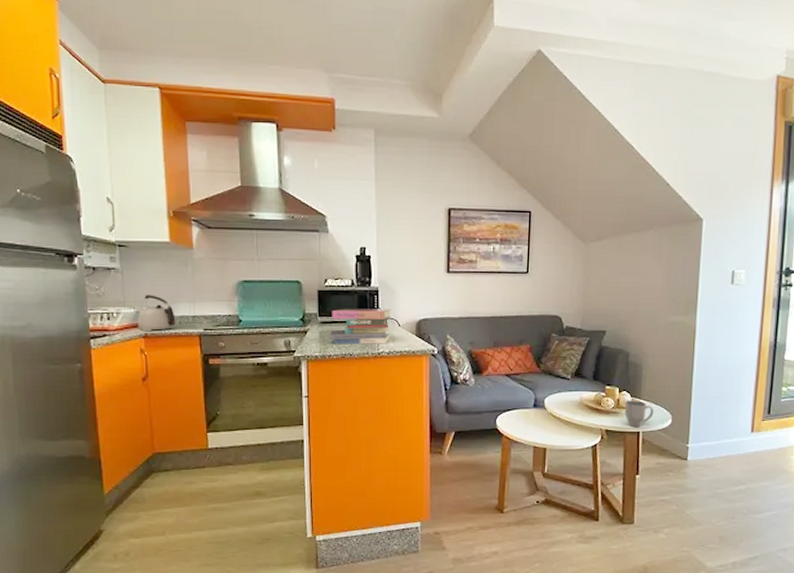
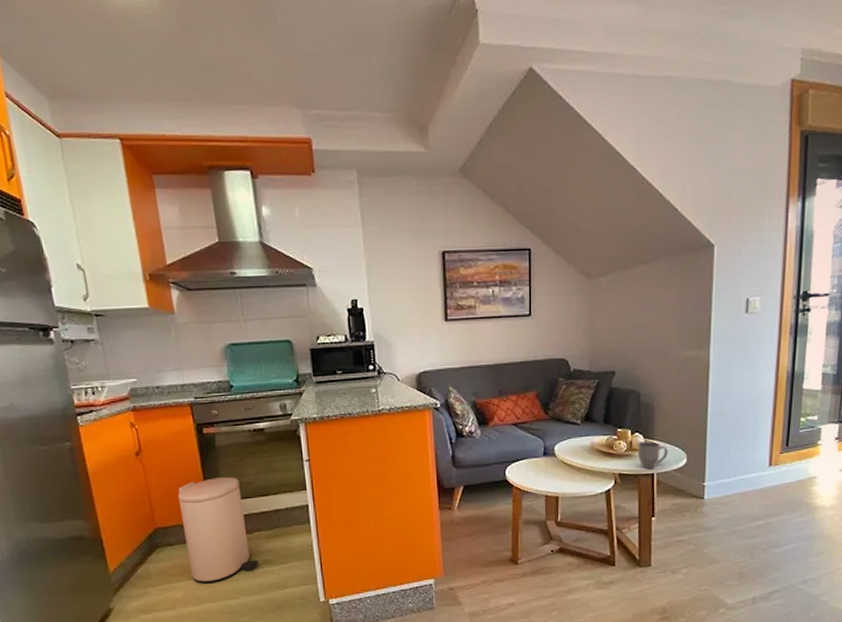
kettle: present [134,294,176,332] -> none [118,365,164,405]
pedal bin: none [178,407,251,512] -> present [177,477,259,584]
books: present [329,308,391,345] -> none [326,363,389,405]

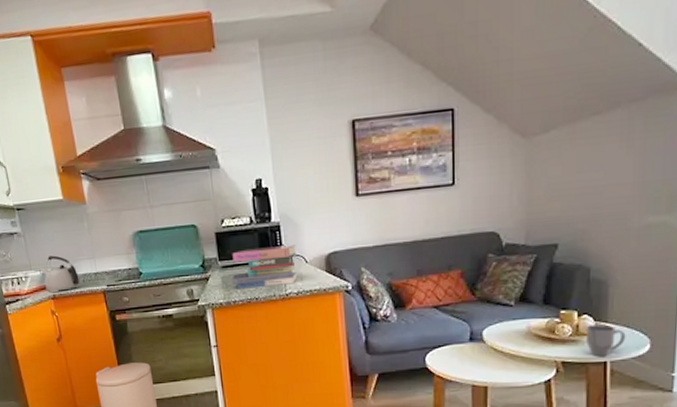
kettle: none [118,365,164,405] -> present [39,255,80,293]
books: none [326,363,389,405] -> present [232,245,297,289]

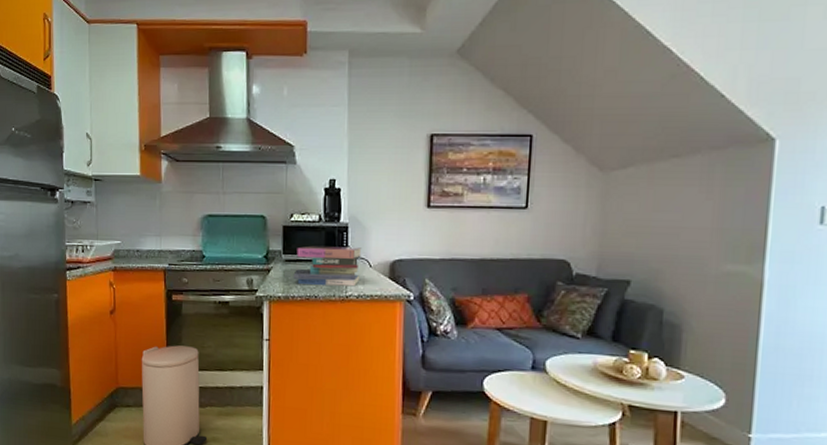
kettle: present [39,255,80,293] -> none [105,228,143,265]
mug: present [586,324,626,357] -> none [656,369,699,406]

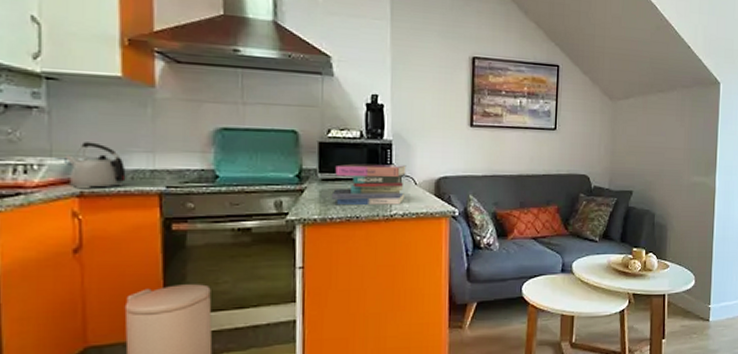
kettle: none [105,228,143,265] -> present [65,142,126,190]

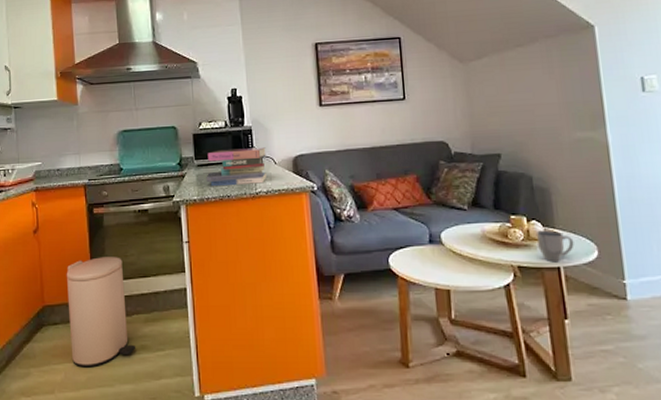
kettle: present [65,142,126,190] -> none [26,150,63,186]
mug: none [651,262,679,290] -> present [537,230,574,263]

